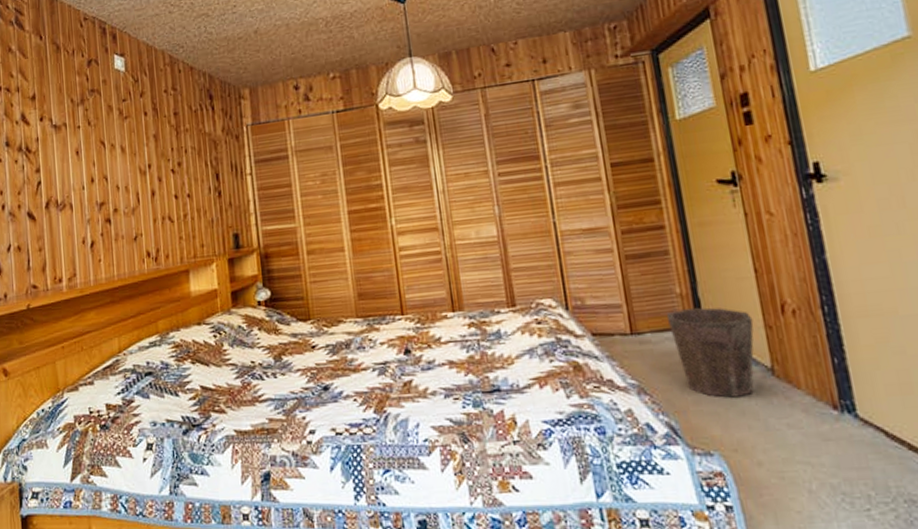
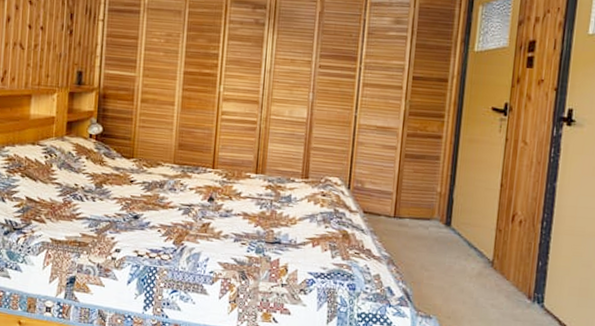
waste bin: present [666,307,754,398] -> none [424,205,489,279]

